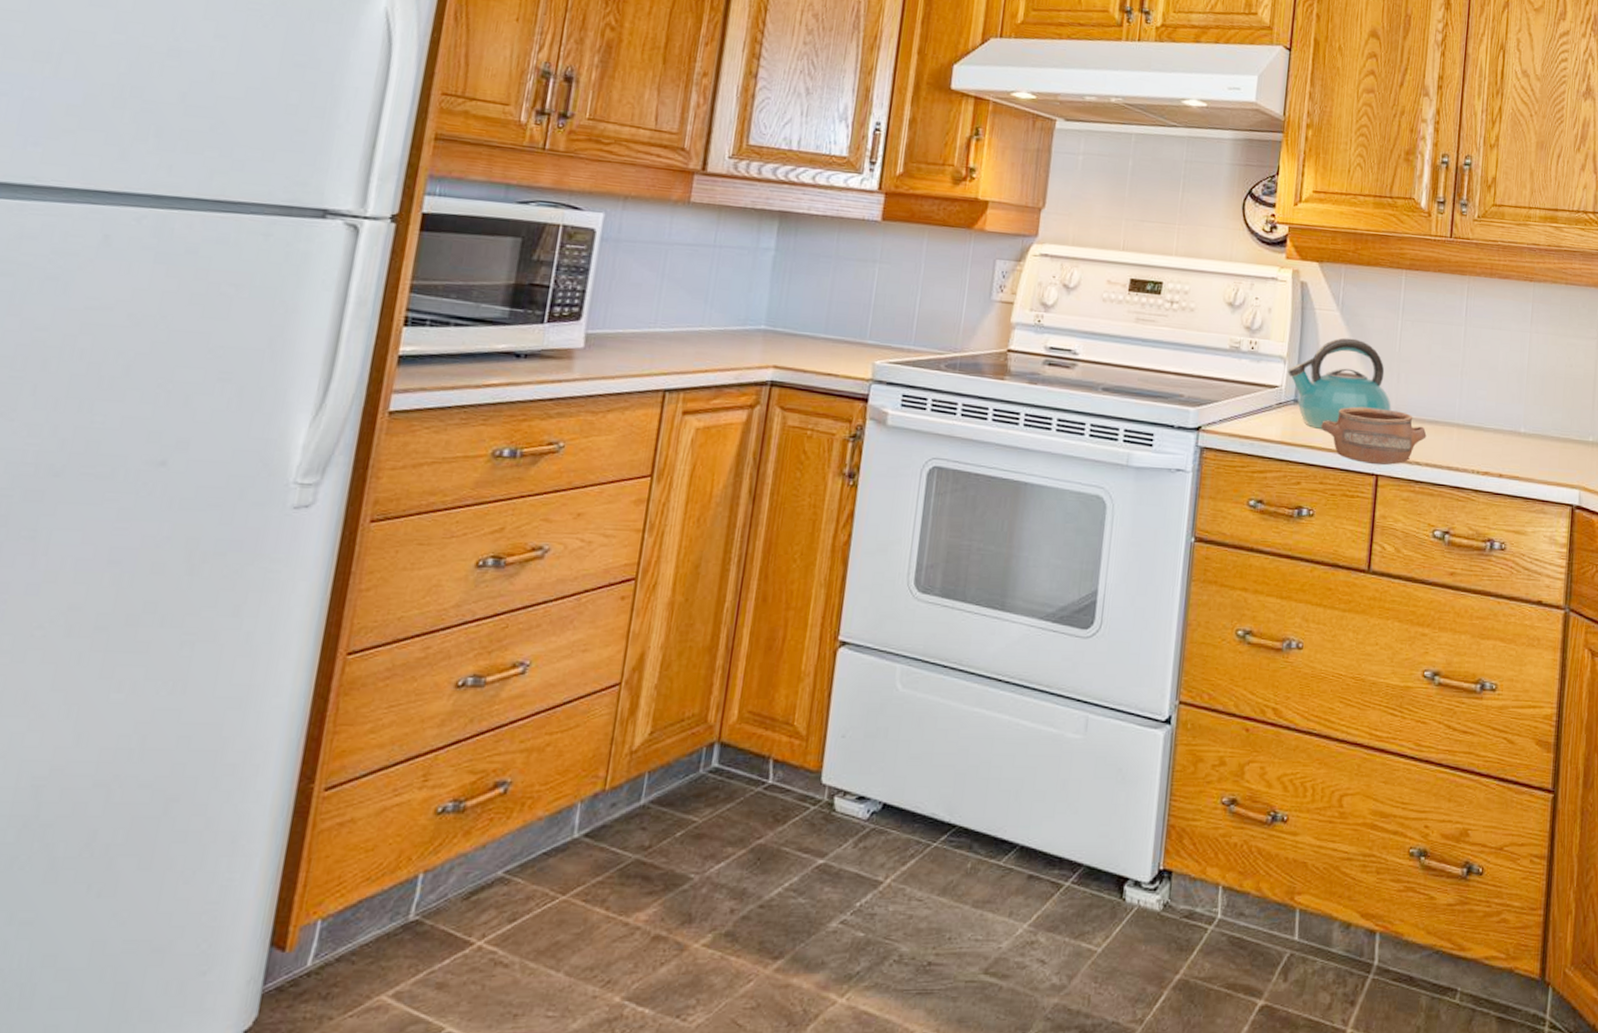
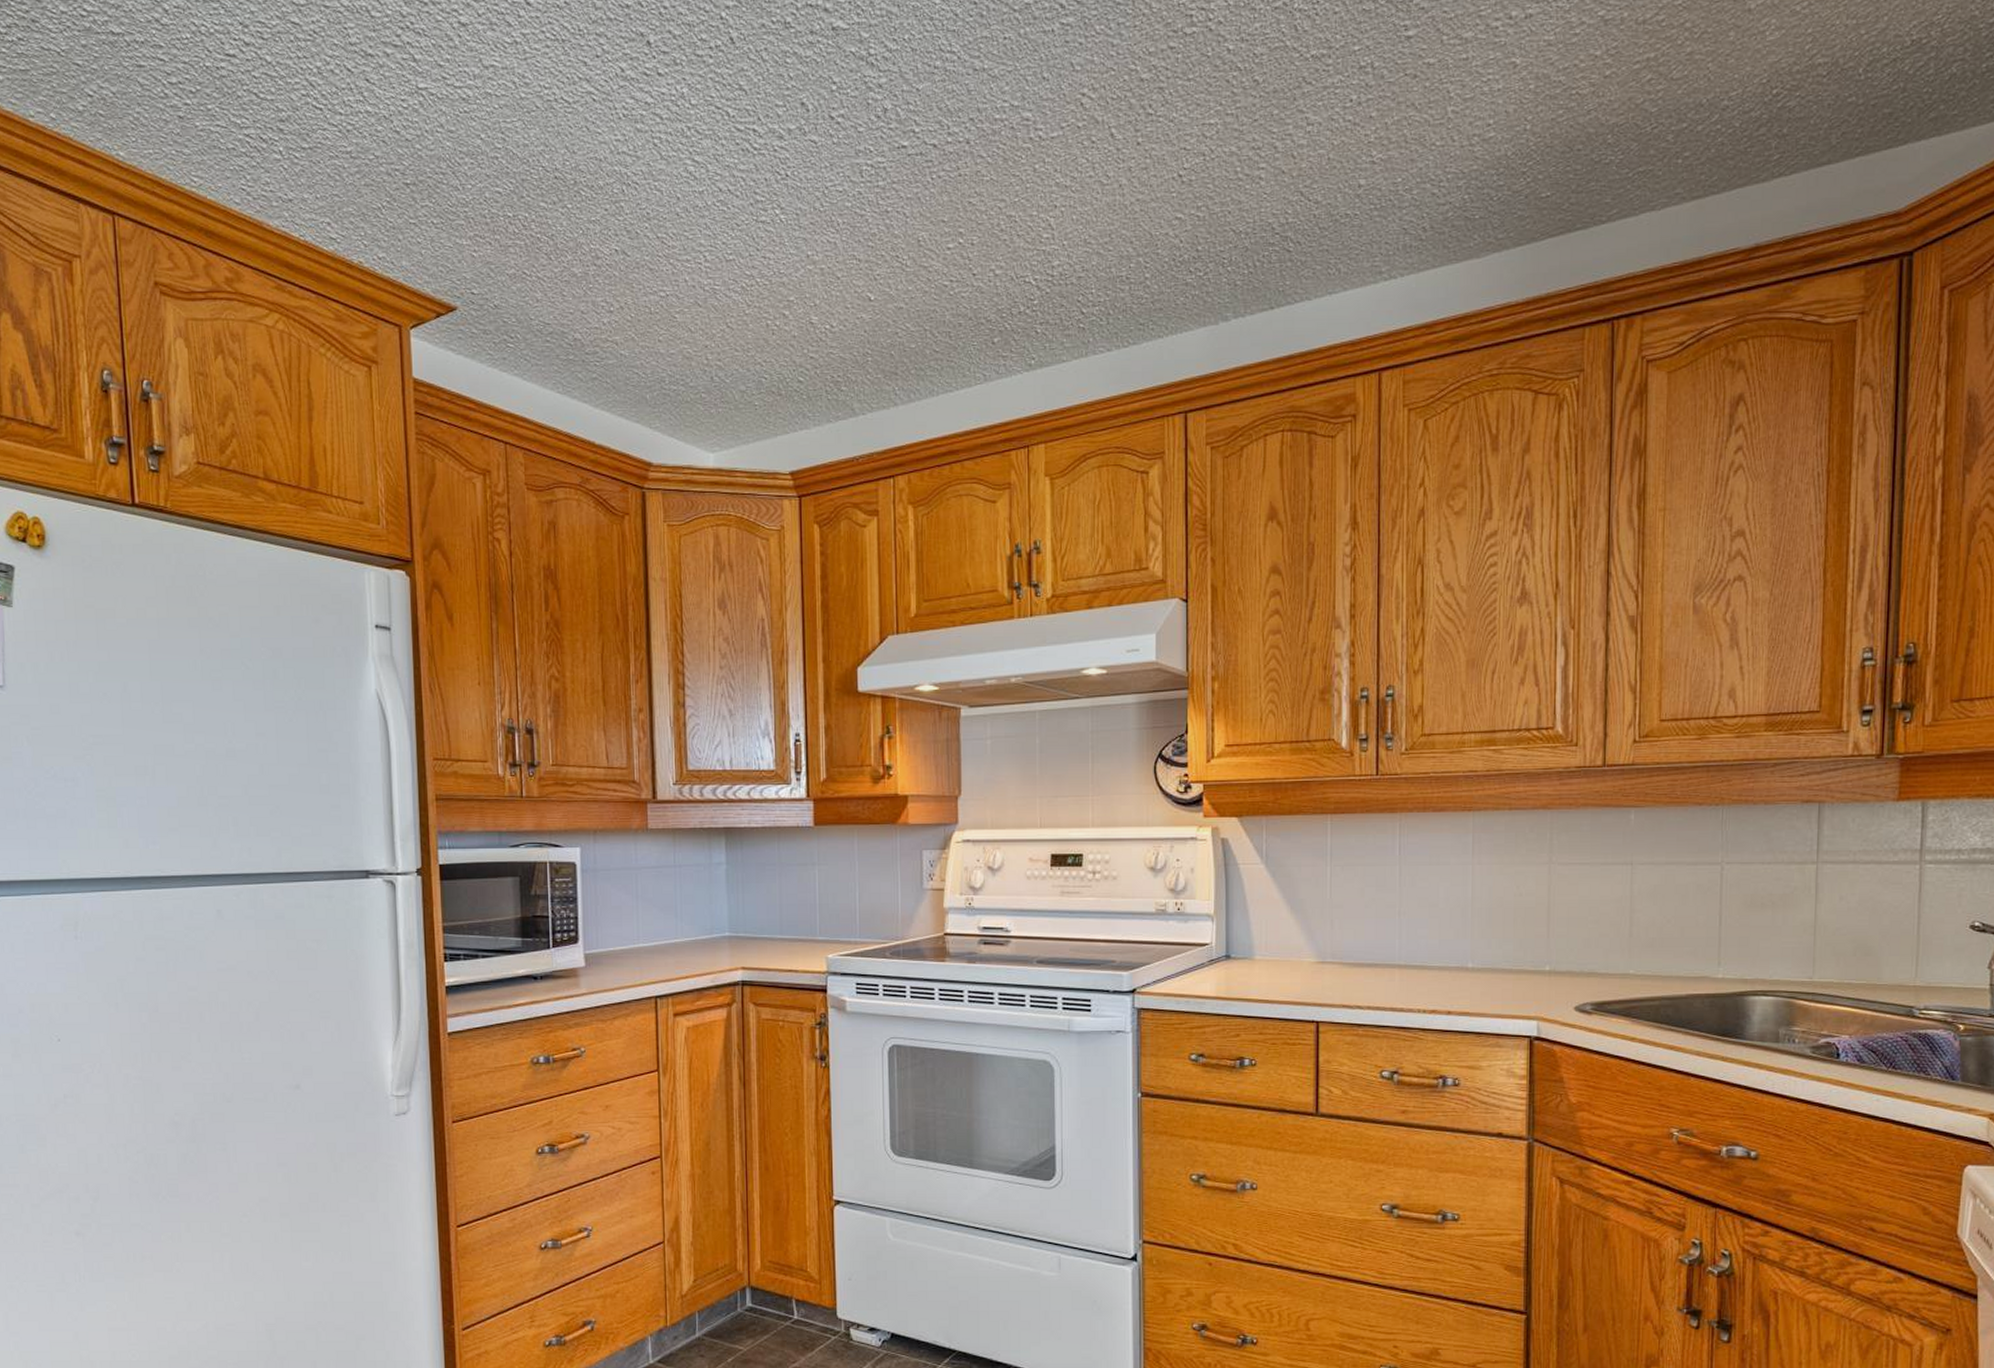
kettle: present [1287,337,1392,430] -> none [1216,890,1327,983]
pottery: present [1321,406,1427,466] -> none [1256,956,1367,1012]

